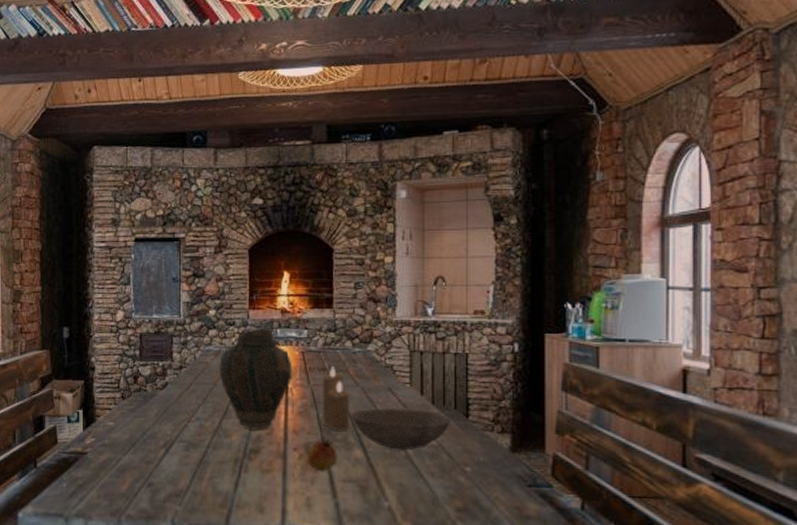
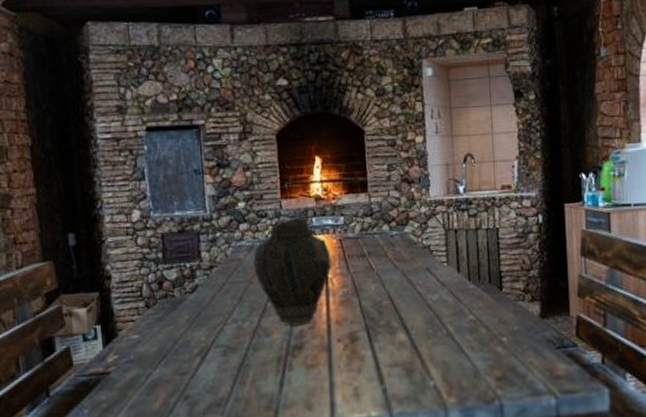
fruit: present [307,439,338,472] -> none [352,326,383,360]
candle: present [322,366,350,431] -> none [362,252,392,317]
bowl: present [350,407,452,450] -> none [392,287,487,329]

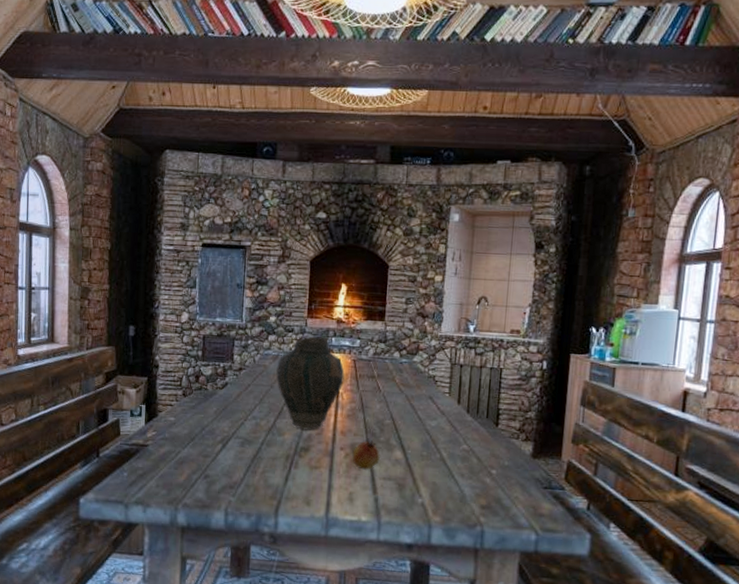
fruit: none [352,326,383,360] -> present [352,440,380,470]

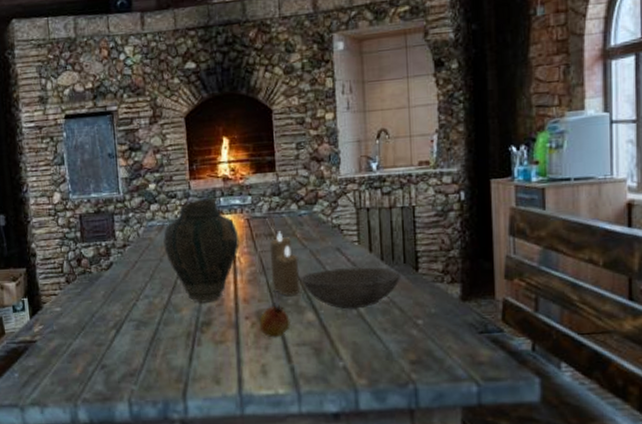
candle: none [368,374,395,434] -> present [269,231,301,296]
bowl: none [393,414,483,453] -> present [300,267,402,309]

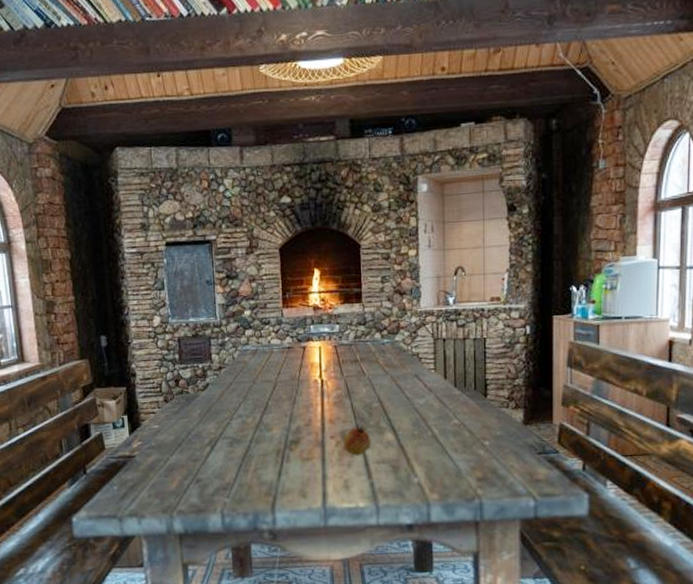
vase: present [163,197,239,303] -> none [257,325,327,423]
candle: present [269,231,301,296] -> none [354,358,382,417]
bowl: present [300,267,402,309] -> none [381,392,472,431]

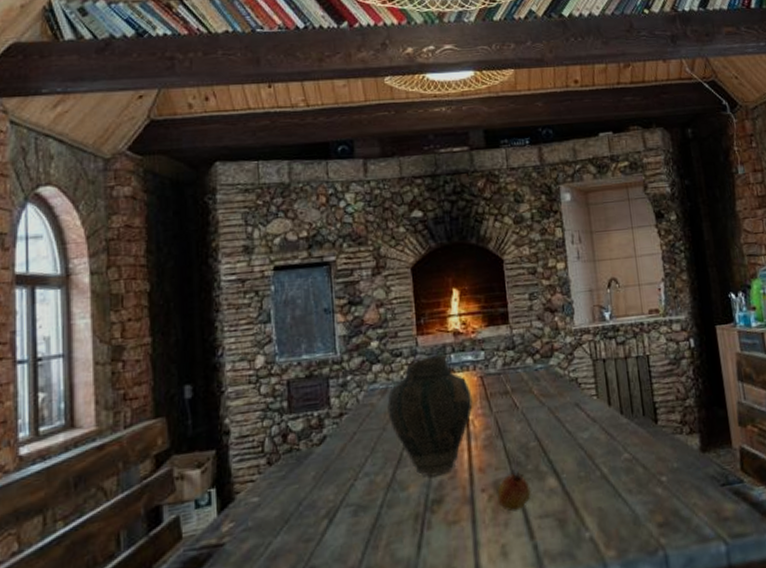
vase: none [257,325,327,423] -> present [387,354,473,477]

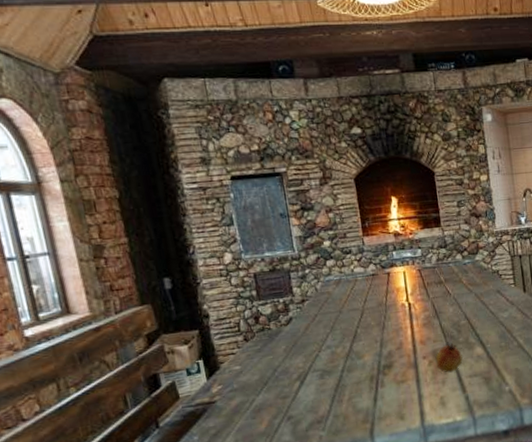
vase: present [387,354,473,477] -> none [341,252,413,348]

